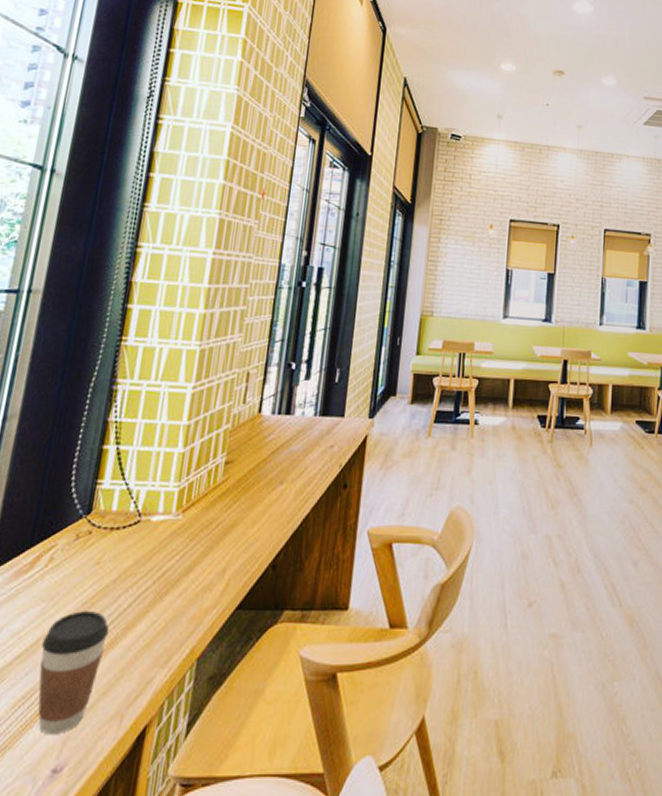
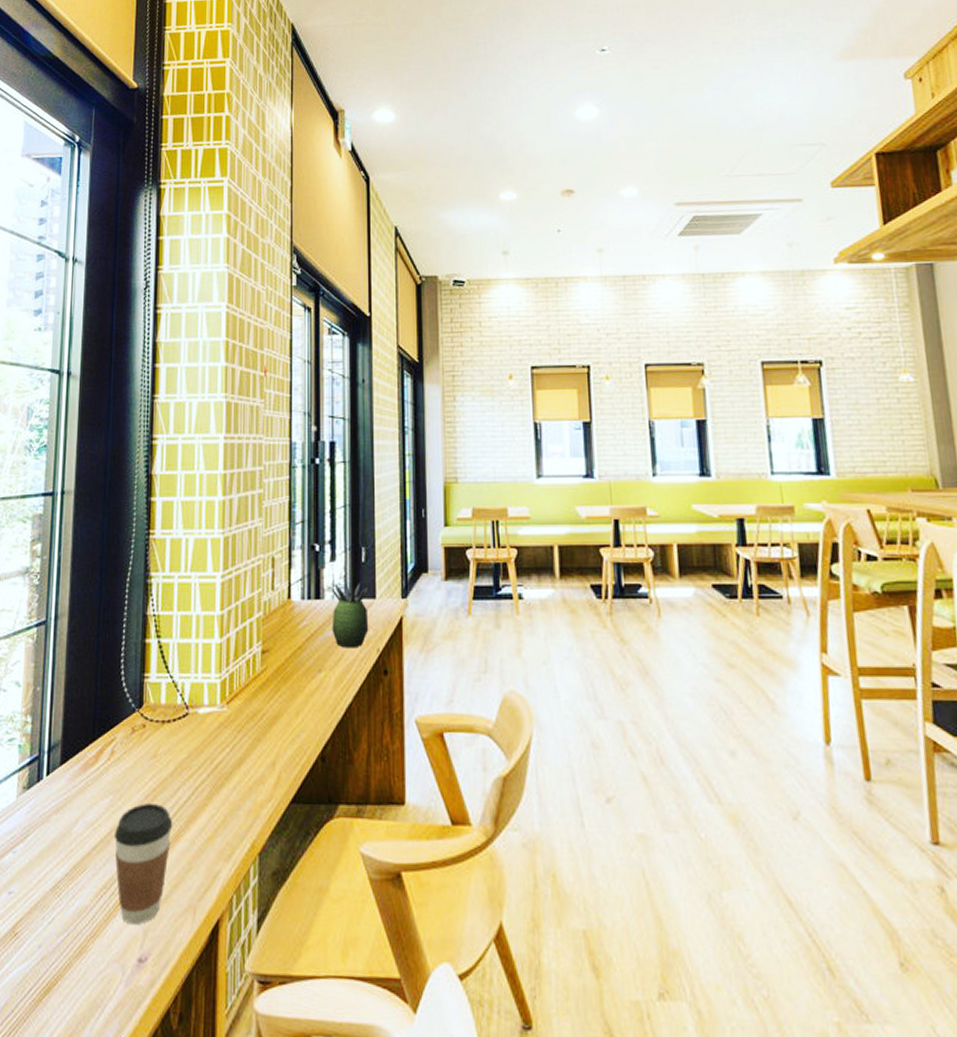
succulent plant: none [298,400,340,463] -> present [330,582,370,648]

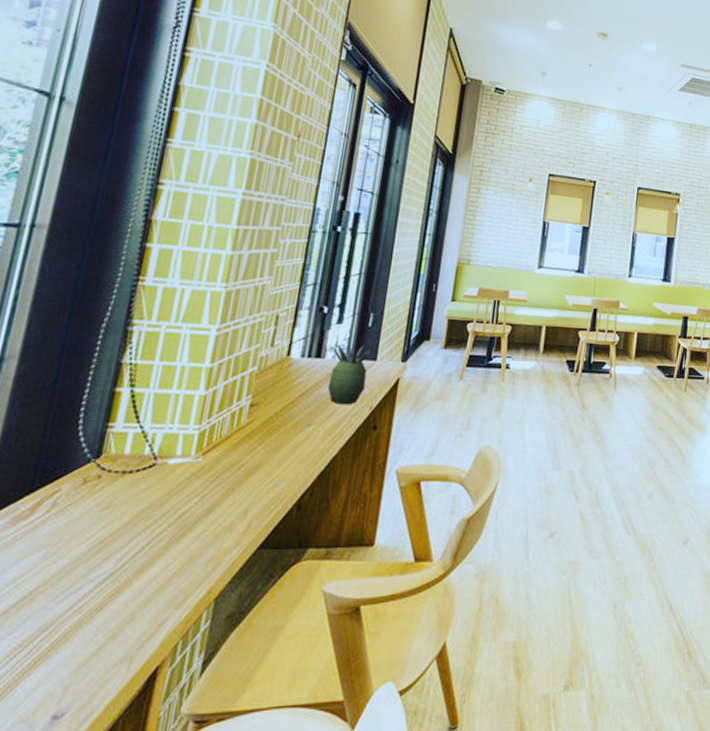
coffee cup: present [113,803,173,925] -> none [36,556,120,682]

